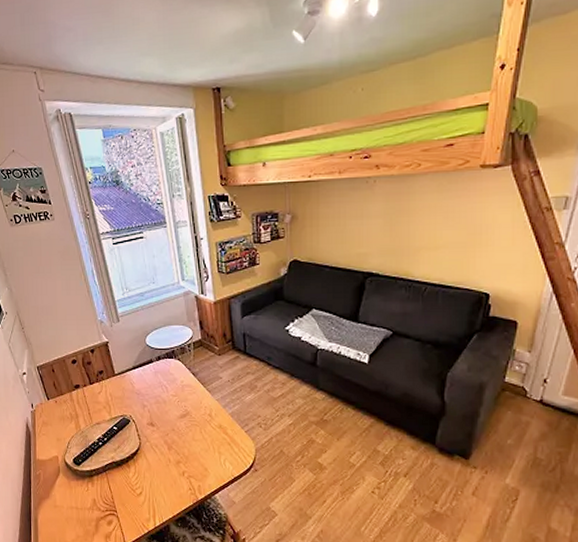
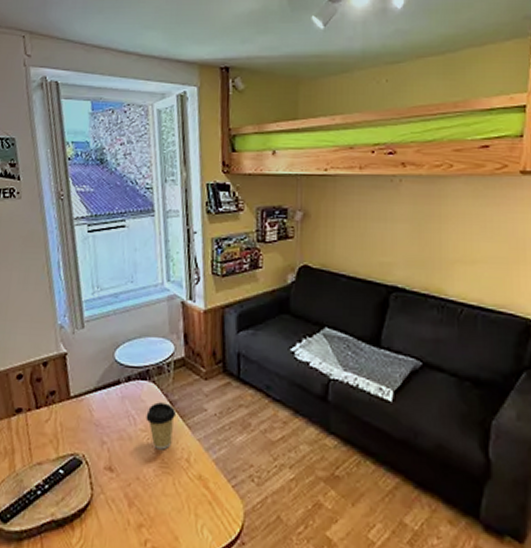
coffee cup: none [175,374,198,409] -> present [146,402,176,450]

